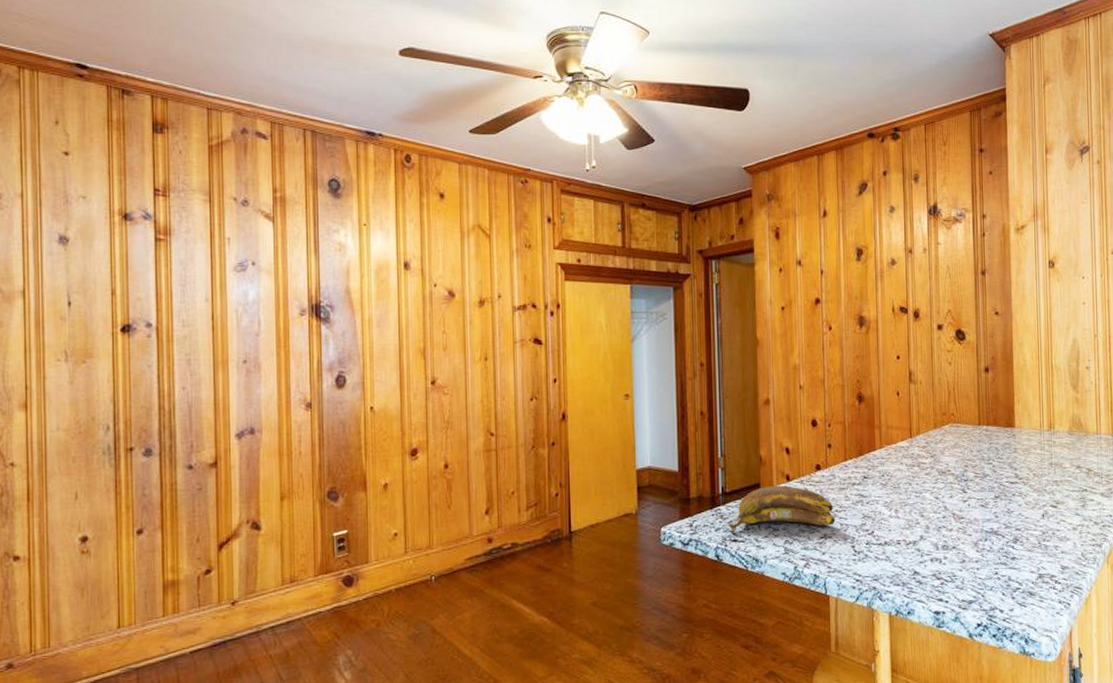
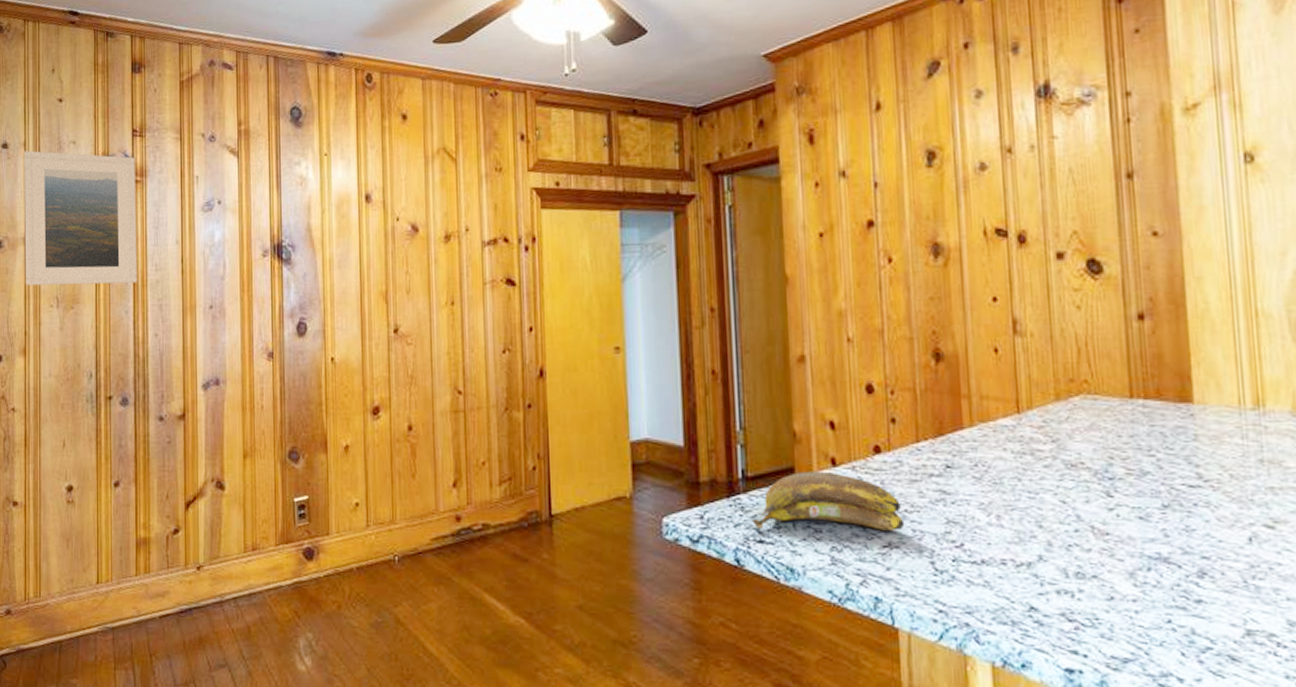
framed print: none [20,202,161,340] -> present [23,150,137,286]

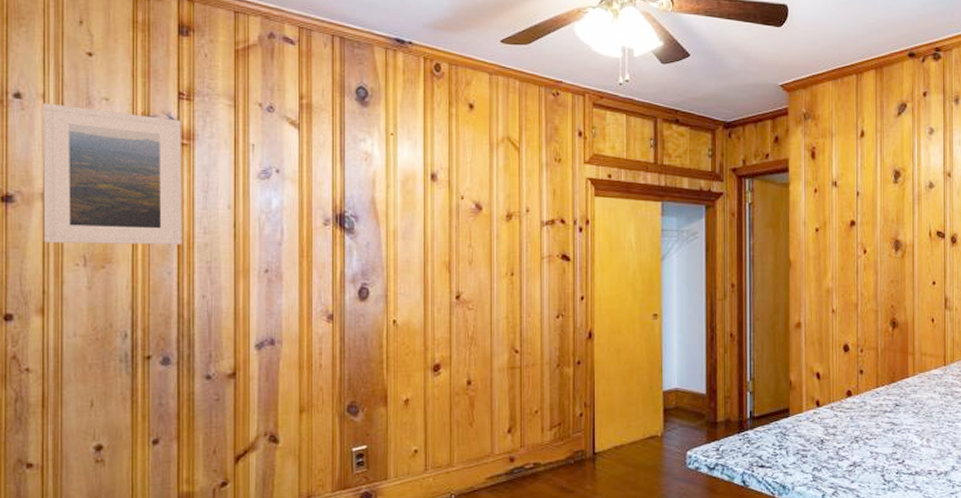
banana: present [752,472,905,531] -> none [756,412,866,457]

